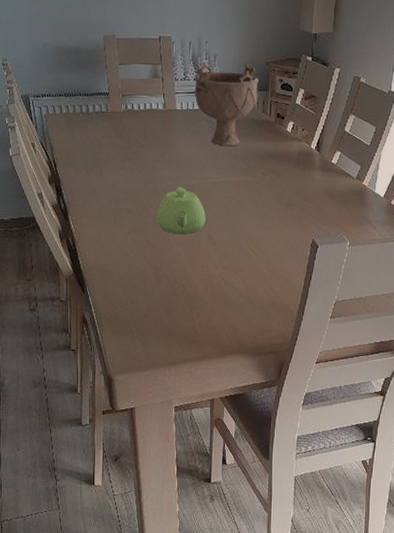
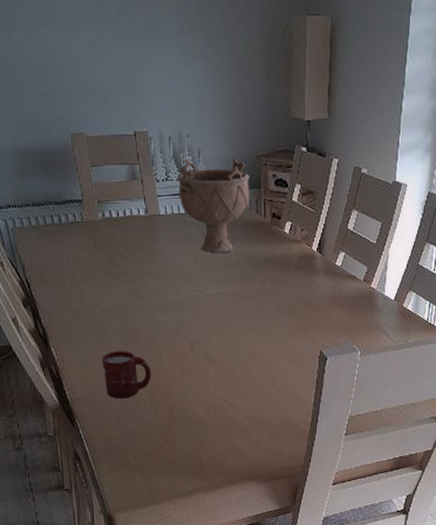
cup: none [114,228,158,271] -> present [101,351,152,399]
teapot: present [156,187,205,235] -> none [147,301,202,355]

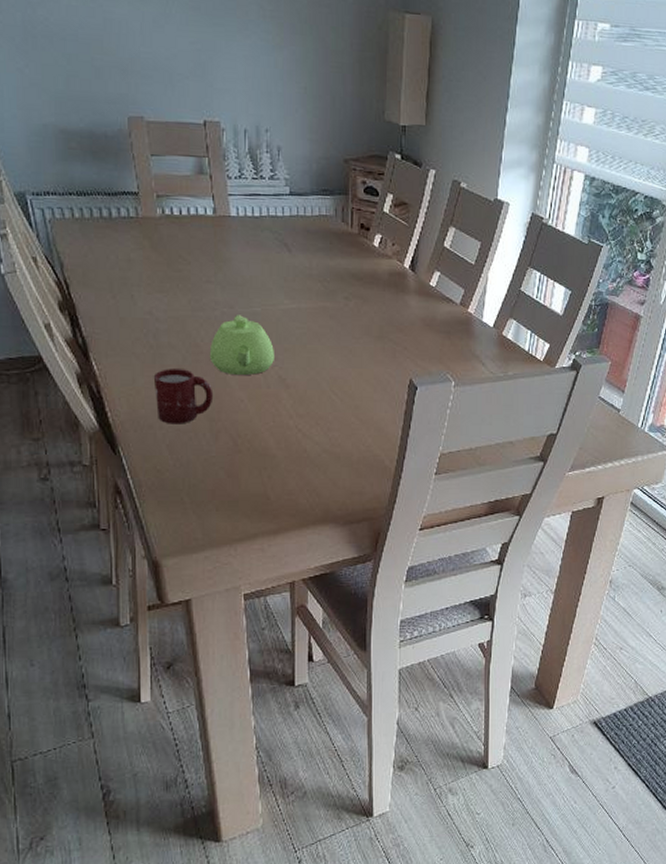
teapot: none [147,301,202,355] -> present [209,315,274,376]
decorative bowl: present [177,158,250,254] -> none [252,157,335,265]

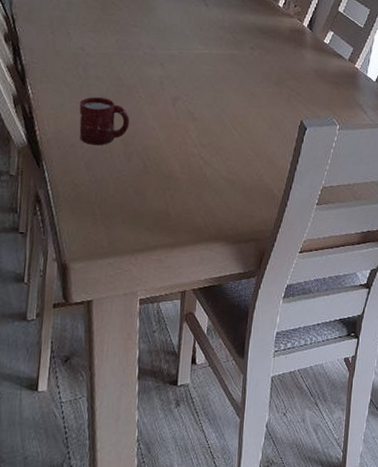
teapot: present [209,315,274,376] -> none [129,55,186,108]

